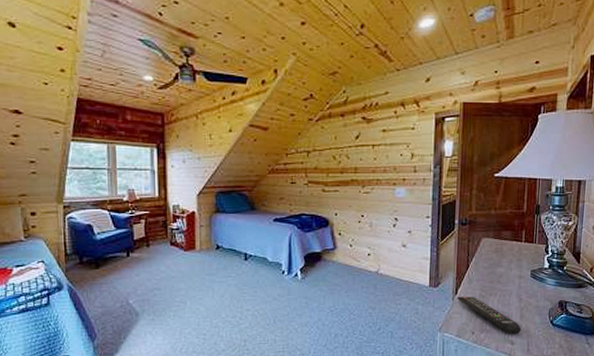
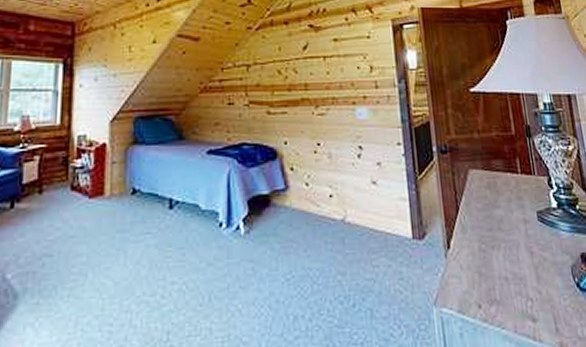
remote control: present [457,296,521,334] -> none [451,251,542,306]

